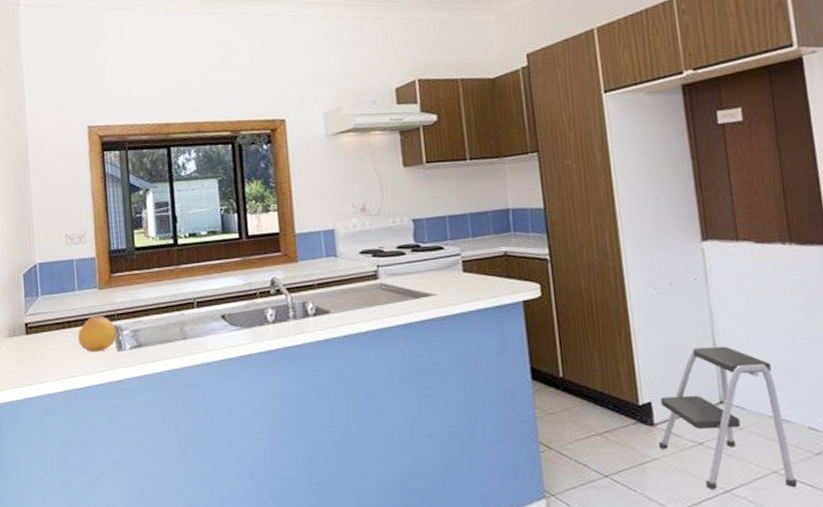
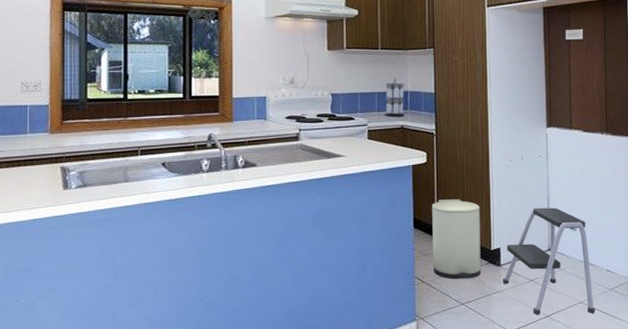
fruit: present [78,315,117,353] -> none [26,157,64,189]
spice rack: none [480,192,508,243] -> present [385,77,405,117]
pedal bin: none [553,341,628,445] -> present [432,199,481,280]

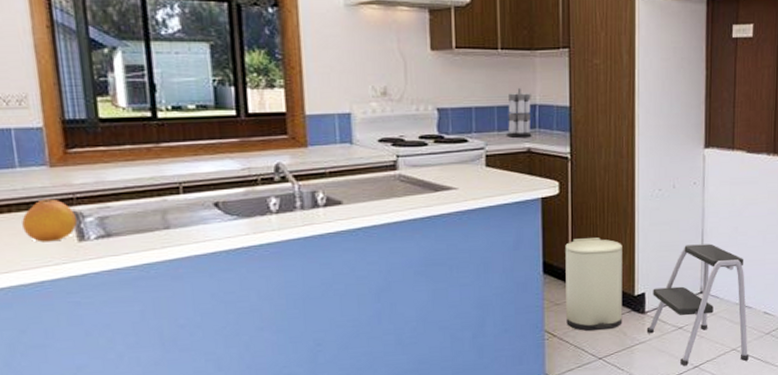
fruit: none [26,157,64,189] -> present [22,199,78,242]

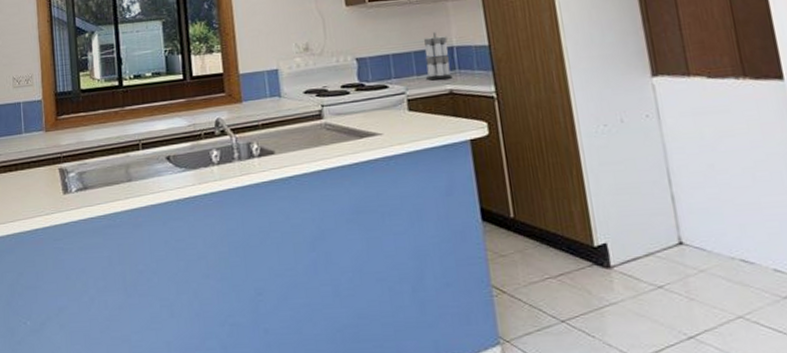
fruit: present [22,199,78,242] -> none [24,158,63,195]
pedal bin: present [565,237,623,331] -> none [503,180,583,288]
step stool: present [646,243,749,365] -> none [615,184,765,335]

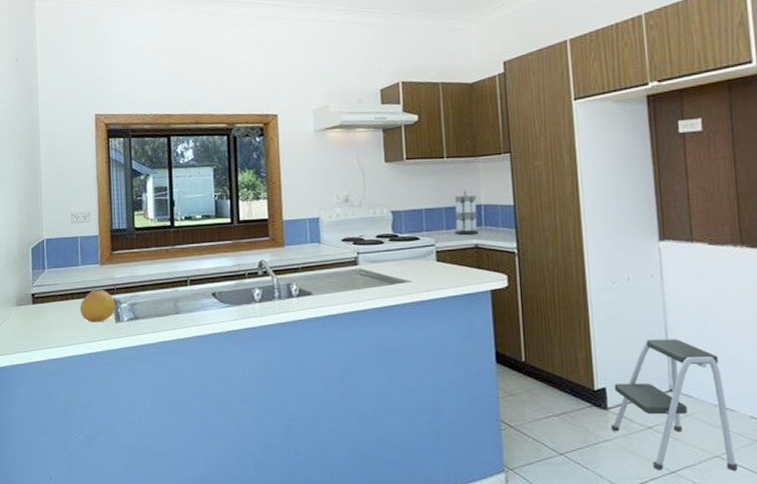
fruit: none [24,158,63,195] -> present [80,289,116,323]
step stool: none [615,184,765,335] -> present [610,339,738,470]

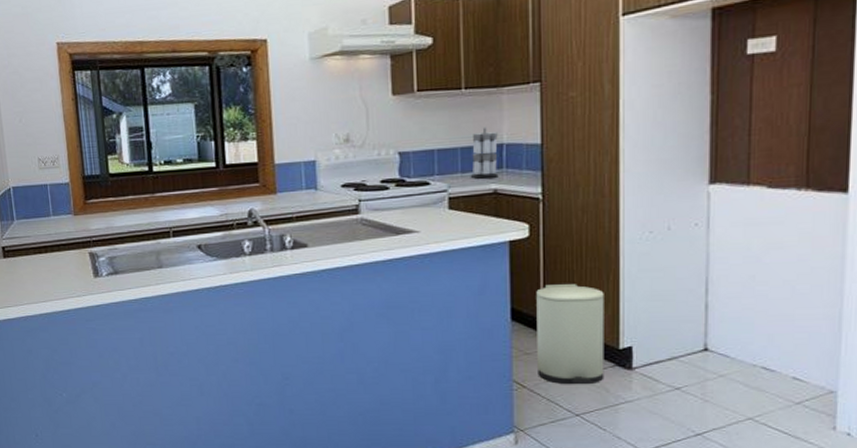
fruit: present [80,289,116,323] -> none [54,241,94,278]
pedal bin: none [517,329,583,425] -> present [536,284,604,385]
step stool: present [610,339,738,470] -> none [634,294,771,433]

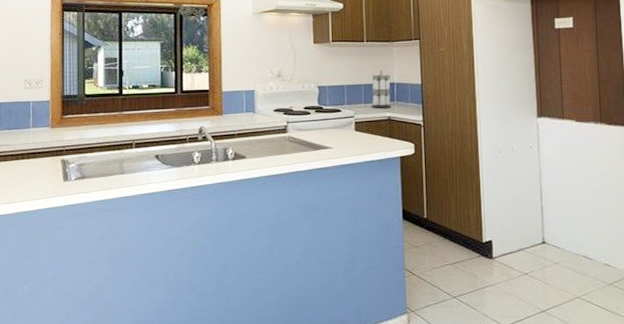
pedal bin: present [536,284,604,385] -> none [421,191,473,272]

